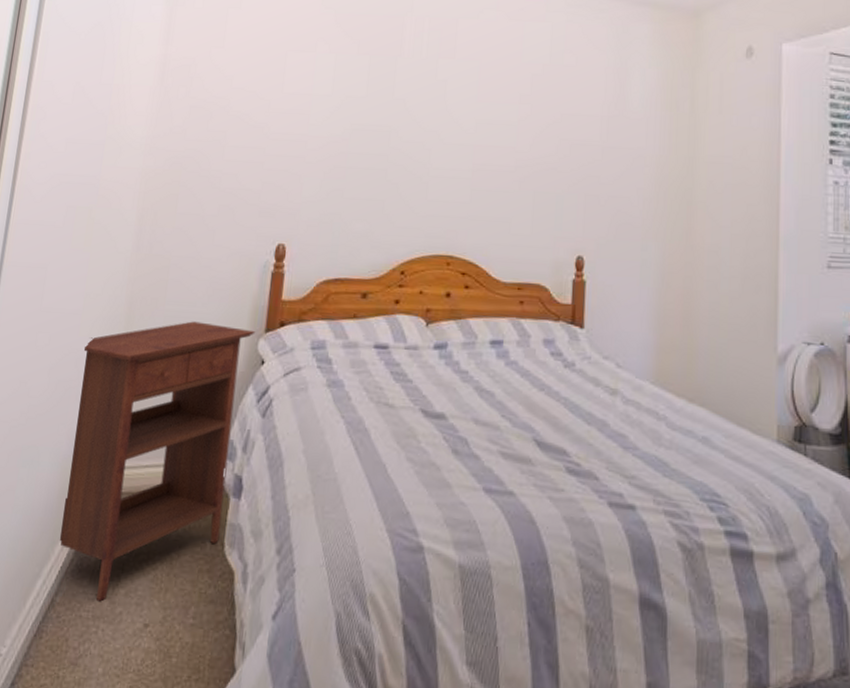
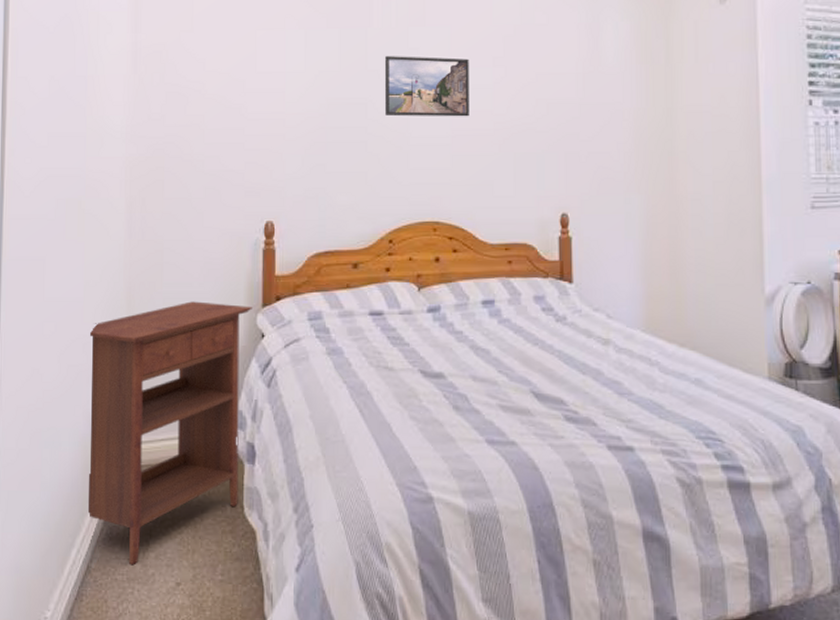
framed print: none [408,86,496,152] -> present [385,56,469,117]

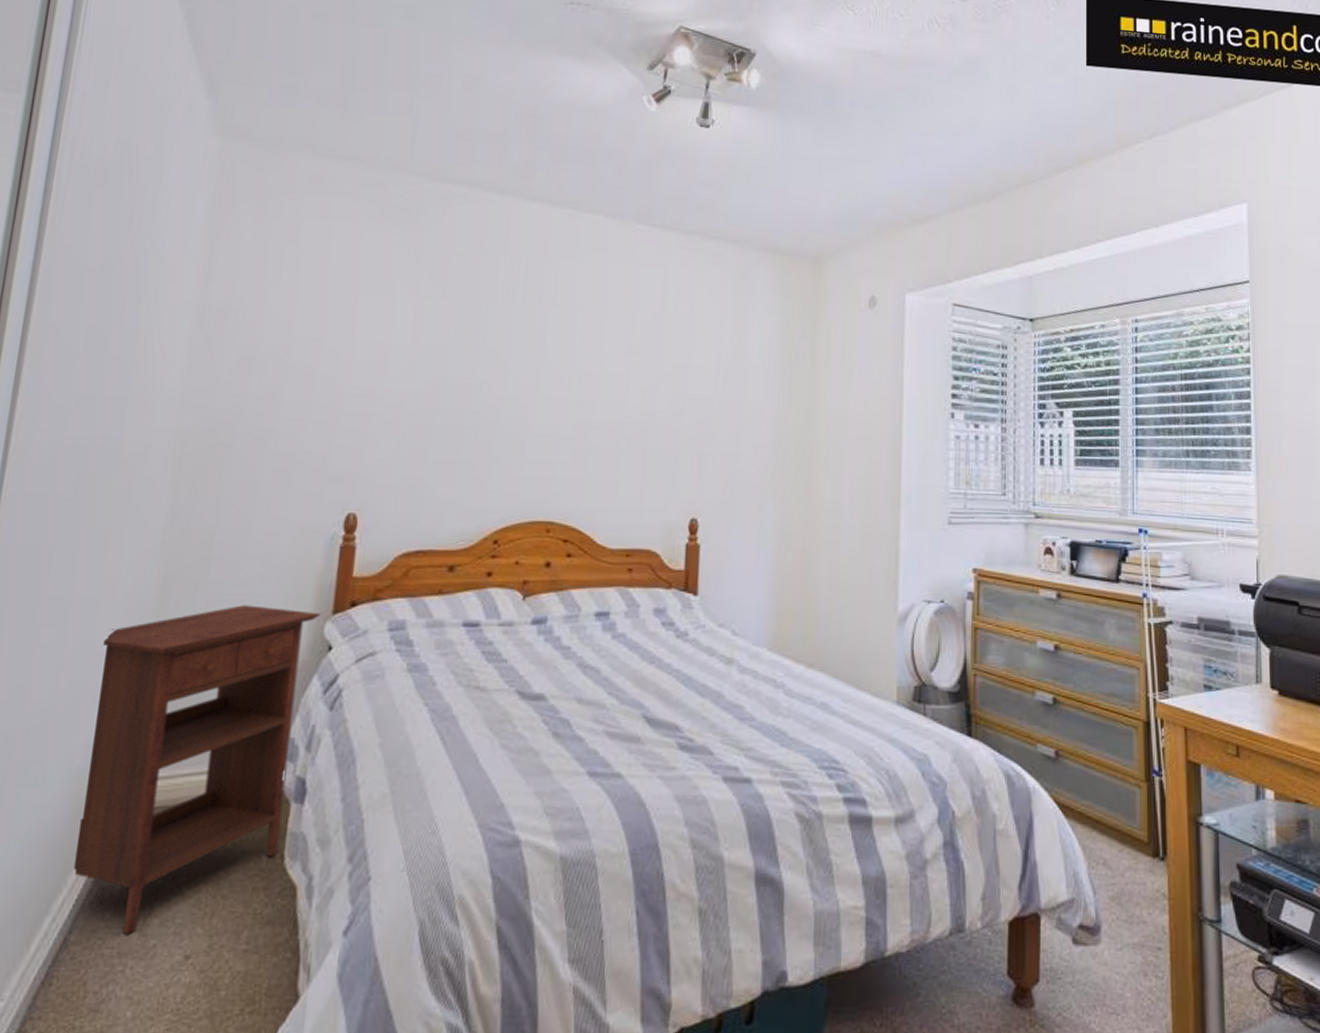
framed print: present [385,56,469,117] -> none [502,335,602,408]

